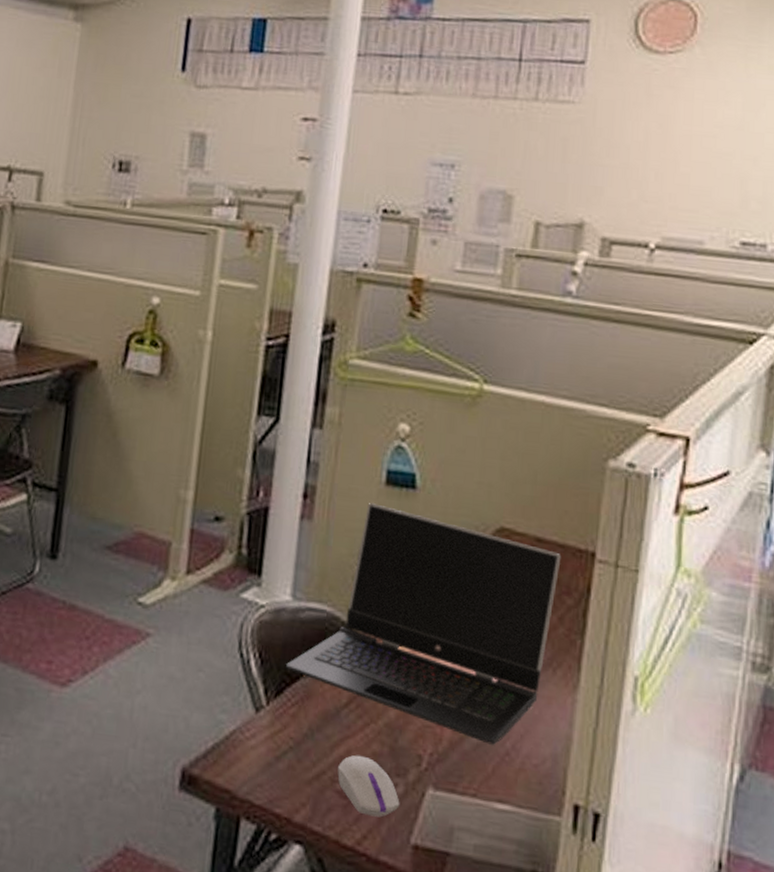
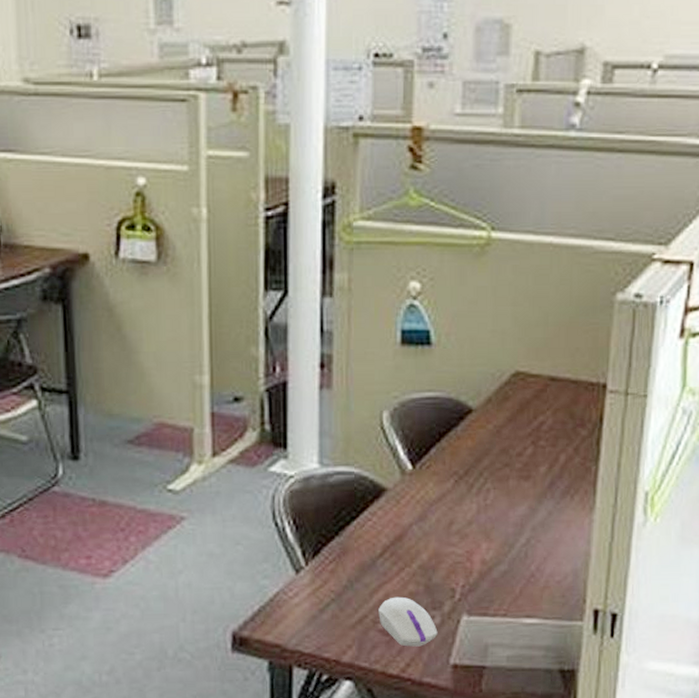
laptop computer: present [286,503,562,745] -> none [320,364,575,570]

